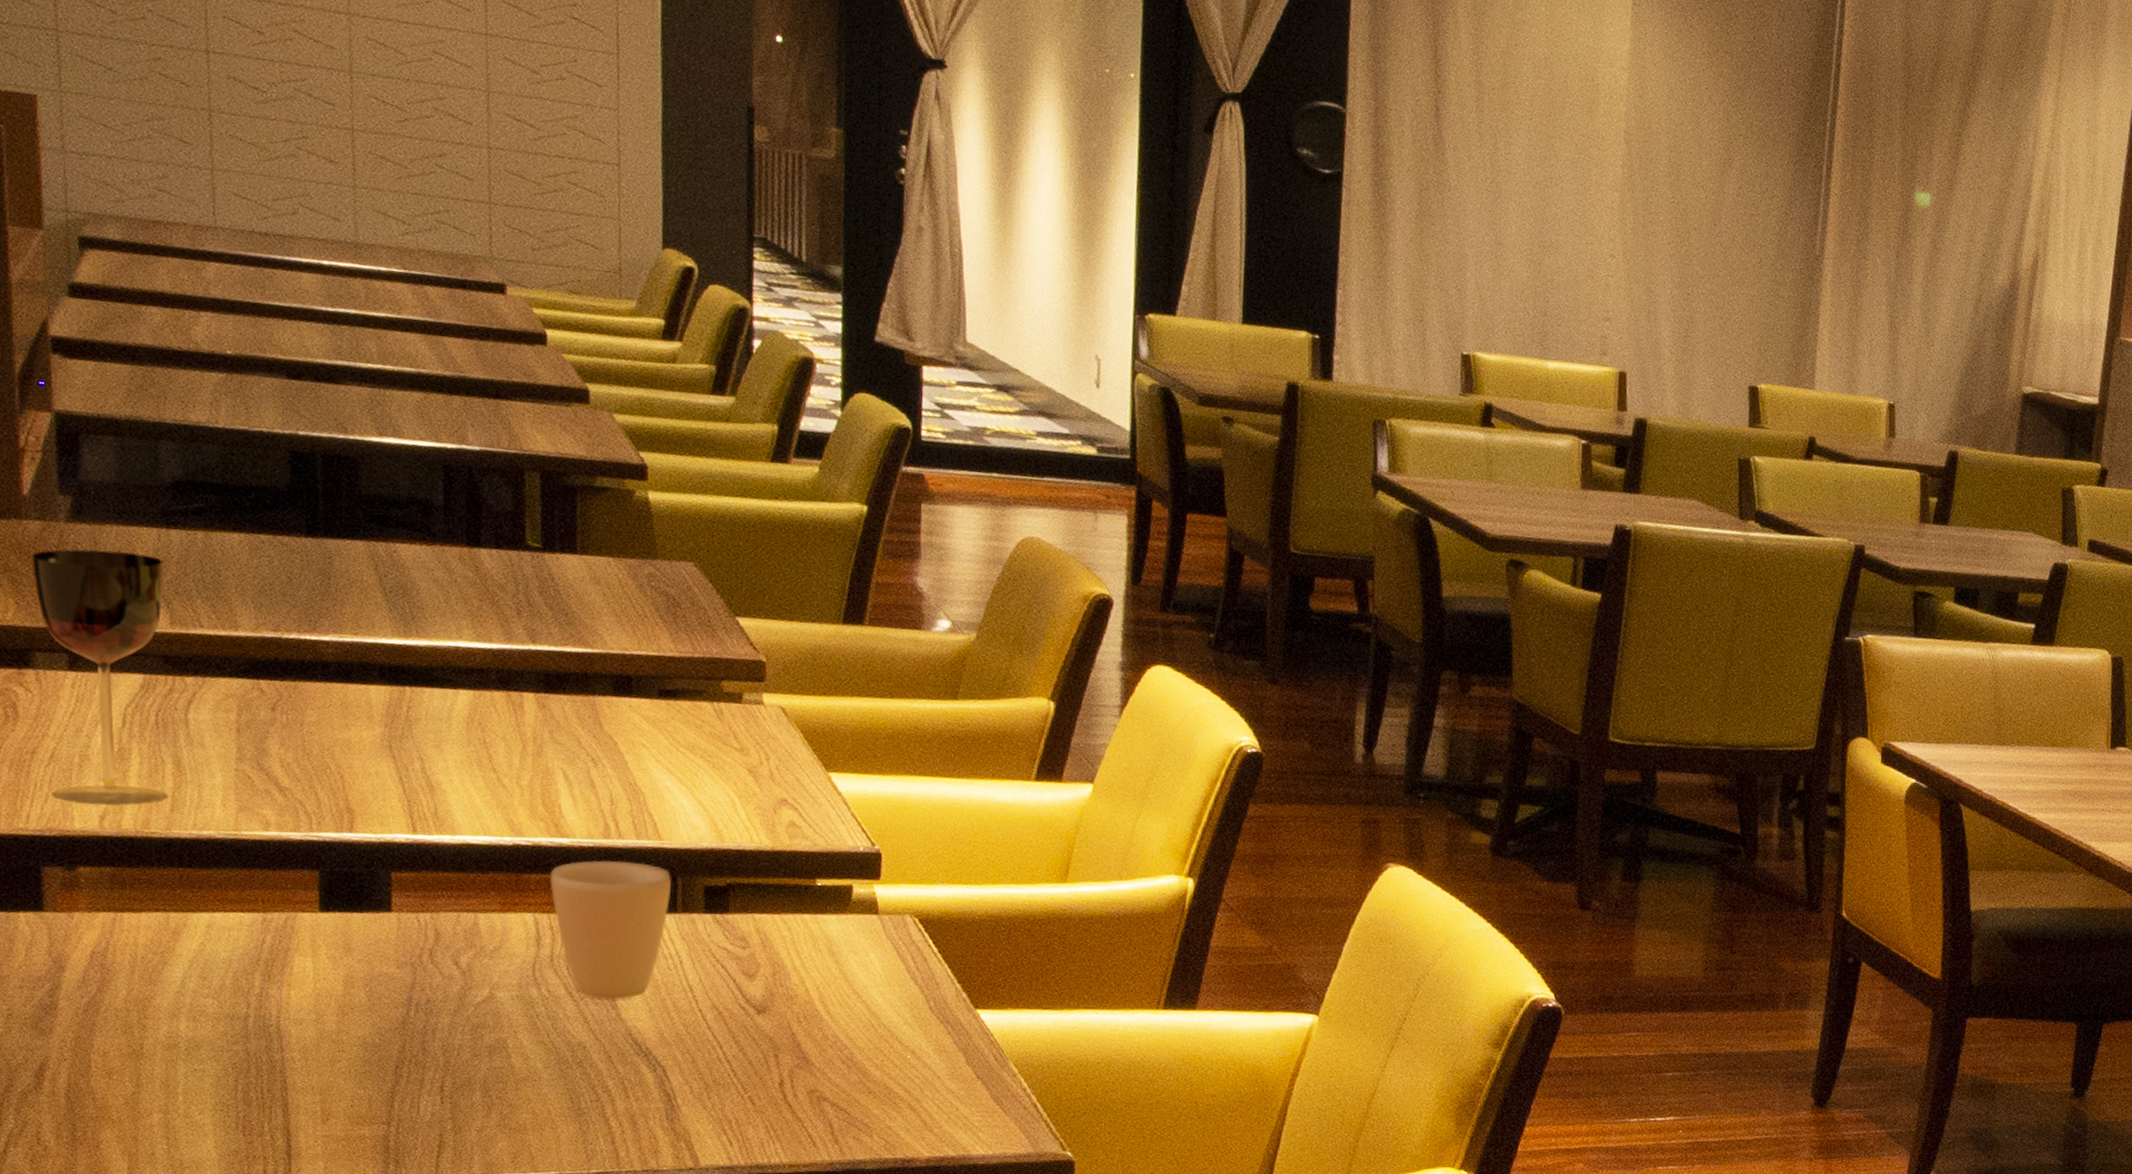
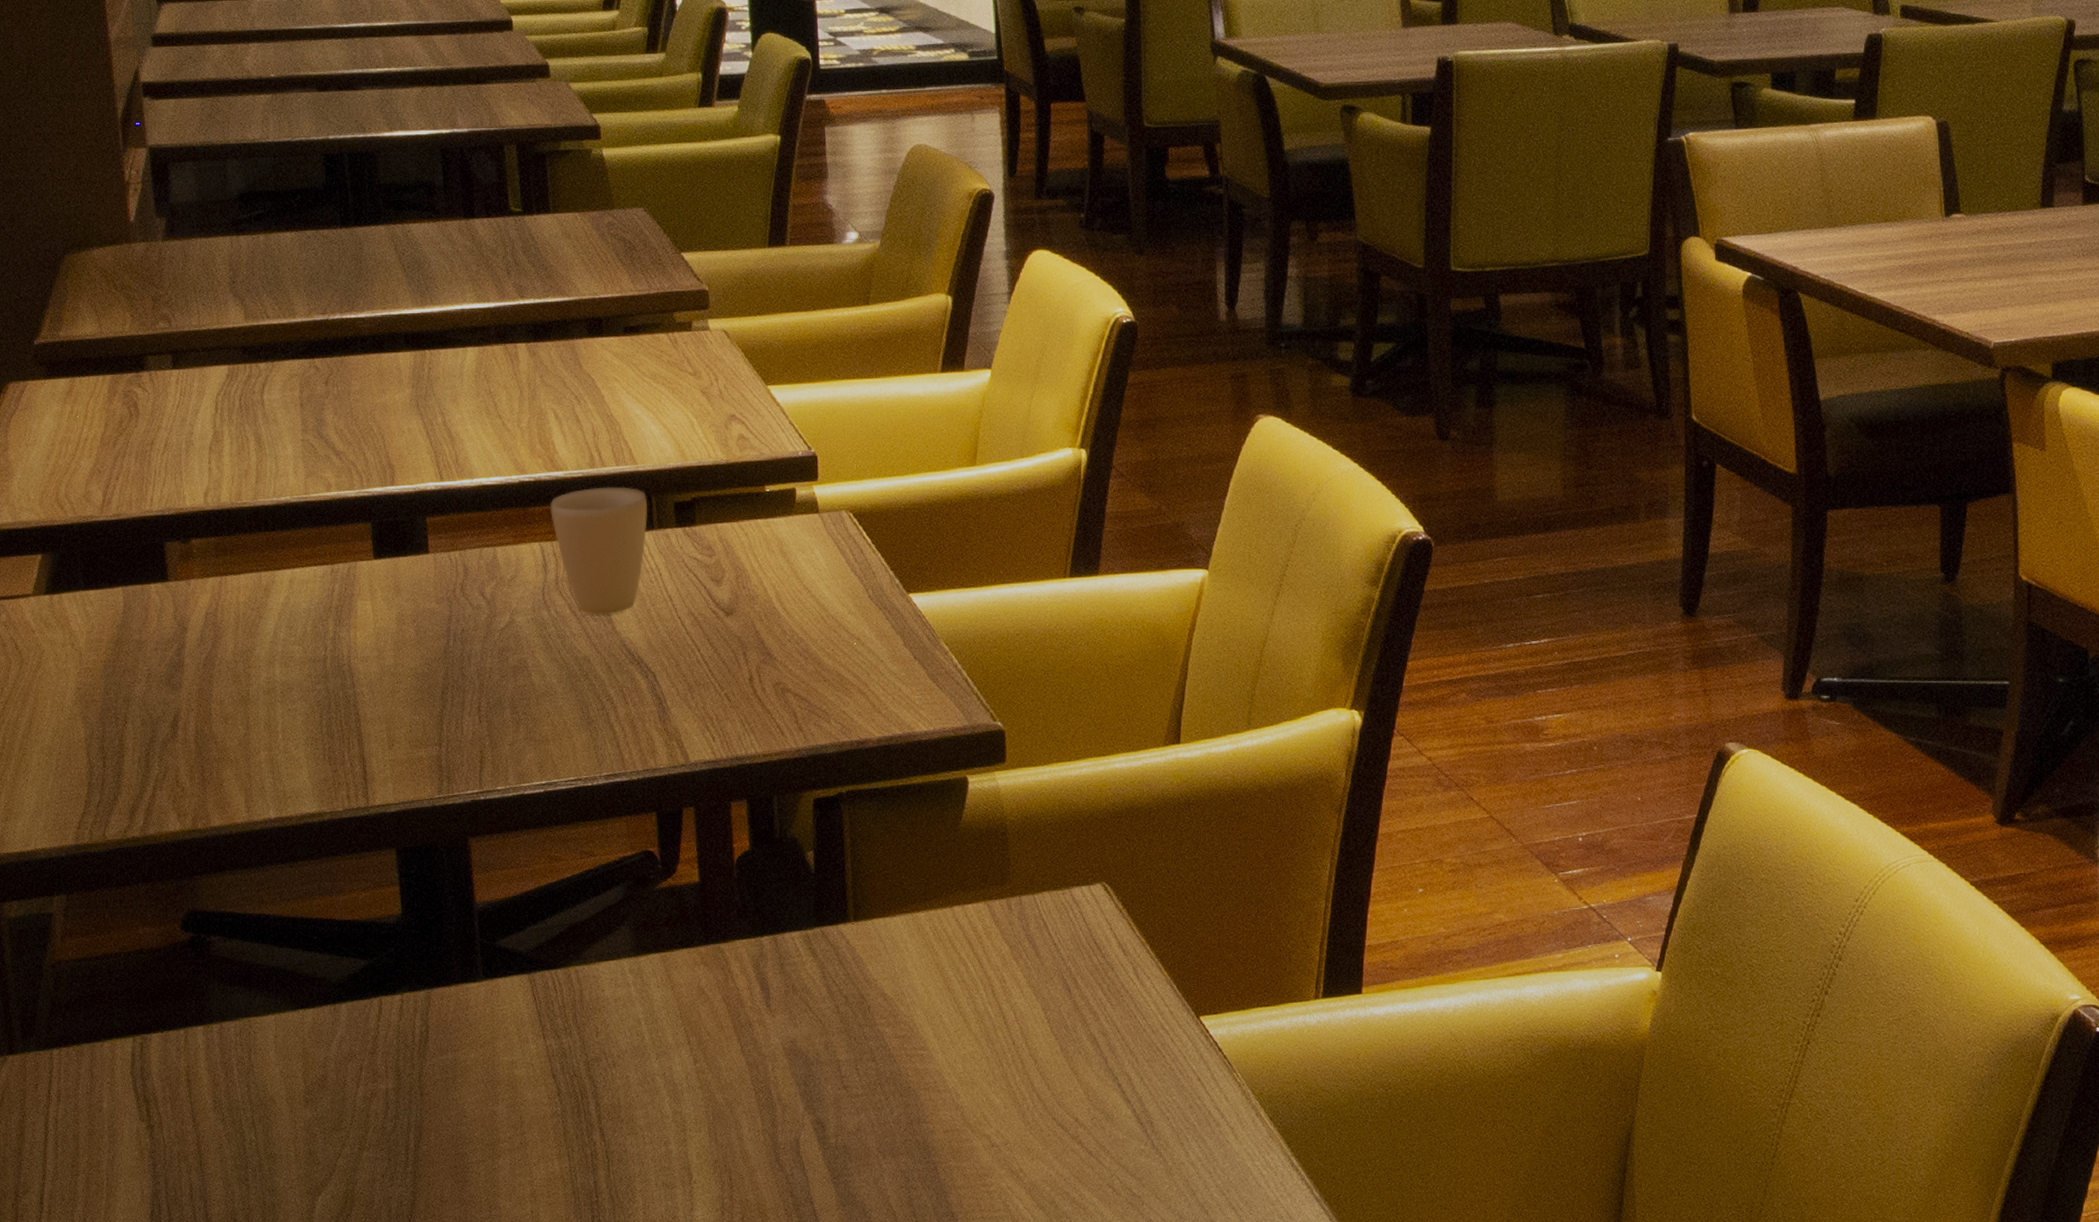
wineglass: present [32,549,168,806] -> none [140,261,253,484]

